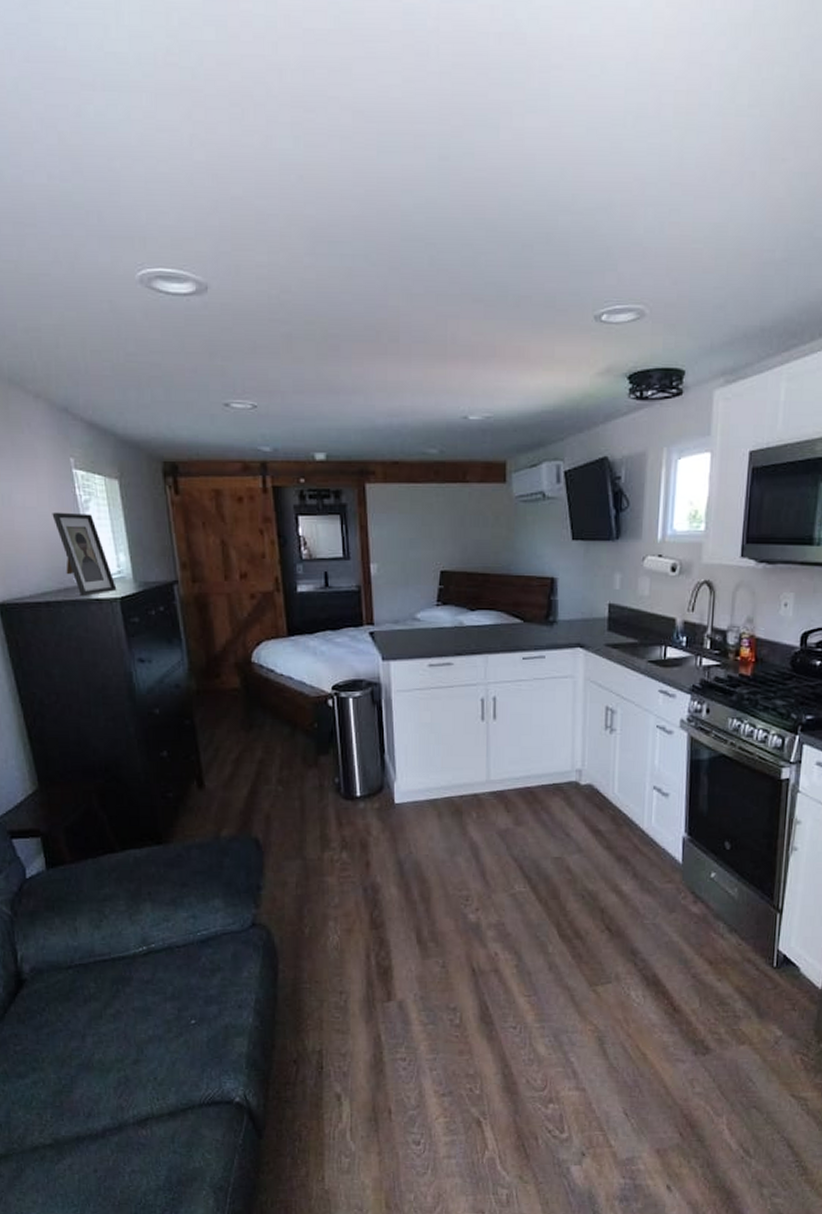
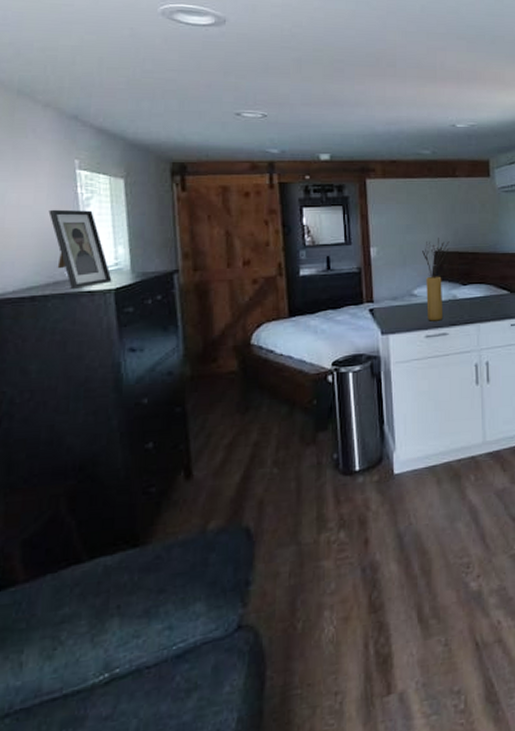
vase: none [426,555,457,649] -> present [422,238,450,321]

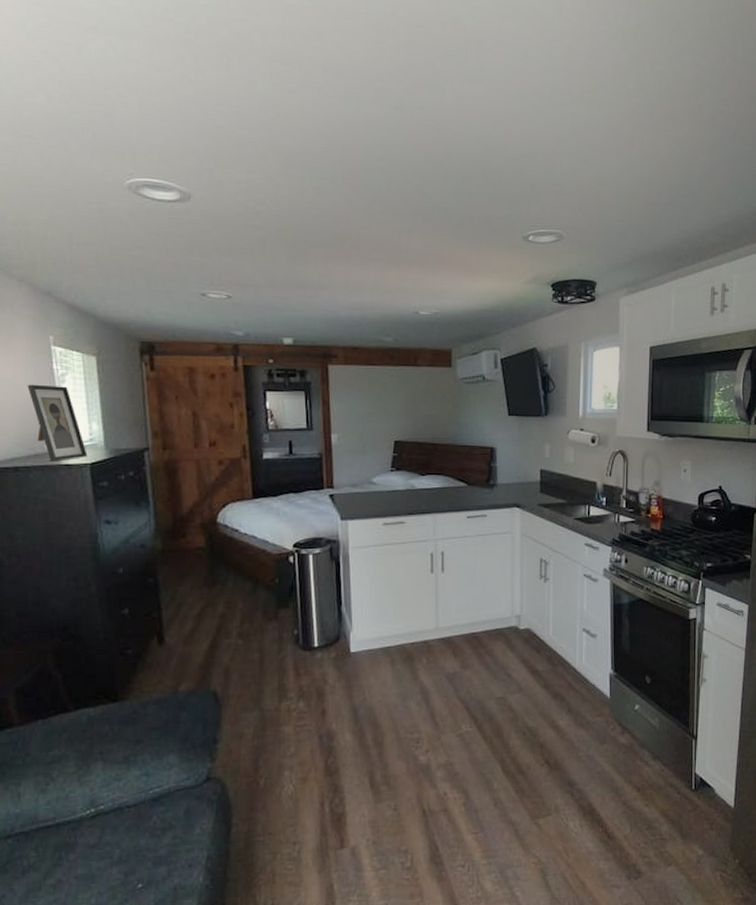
vase: present [422,238,450,321] -> none [382,427,409,510]

